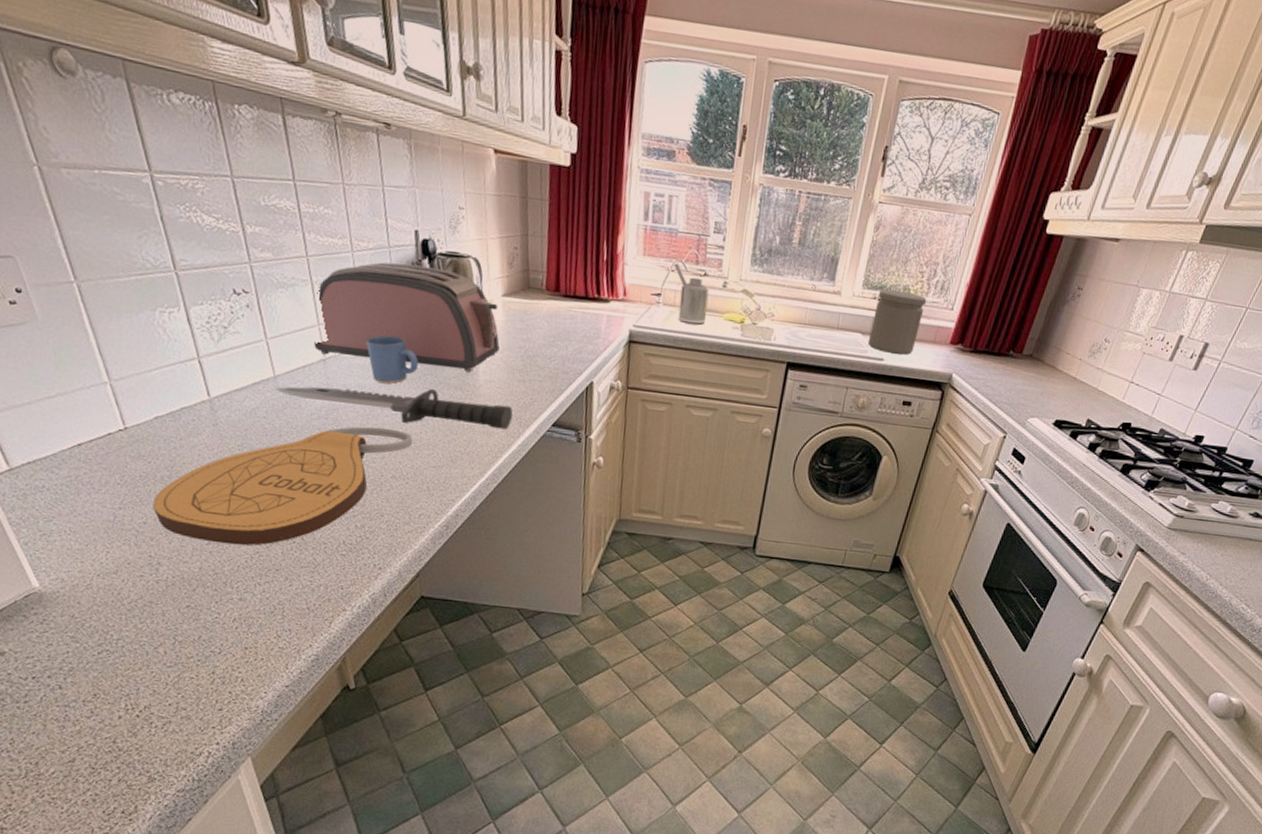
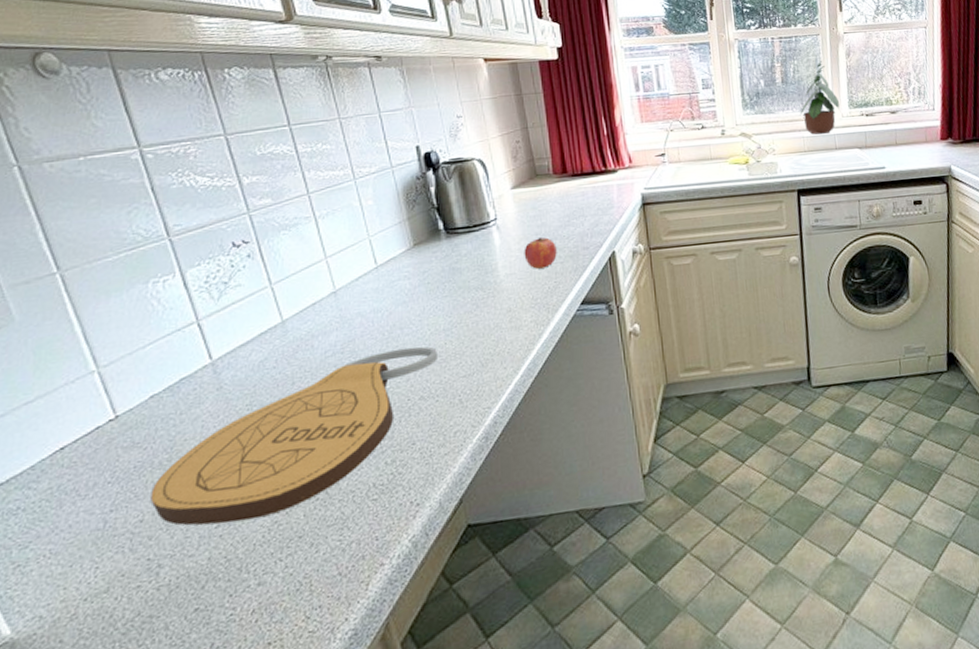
knife: present [275,386,513,430] -> none [284,294,539,339]
toaster: present [314,262,500,372] -> none [321,176,516,287]
mug: present [366,335,419,384] -> none [378,251,435,302]
fruit: none [505,350,538,383] -> present [524,236,557,269]
soap dispenser: present [674,263,709,325] -> none [671,123,712,175]
potted plant: none [809,229,855,311] -> present [800,61,840,135]
jar: present [867,289,927,355] -> none [865,103,910,161]

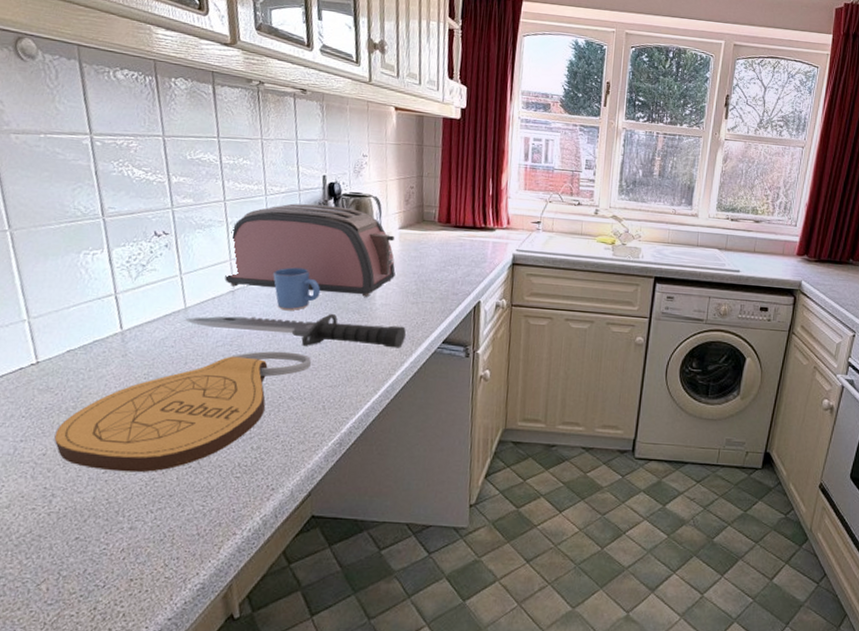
knife: none [284,294,539,339] -> present [185,314,406,348]
toaster: none [321,176,516,287] -> present [224,203,396,297]
mug: none [378,251,435,302] -> present [273,267,321,310]
fruit: present [524,236,557,269] -> none [400,276,430,305]
potted plant: present [800,61,840,135] -> none [670,162,709,231]

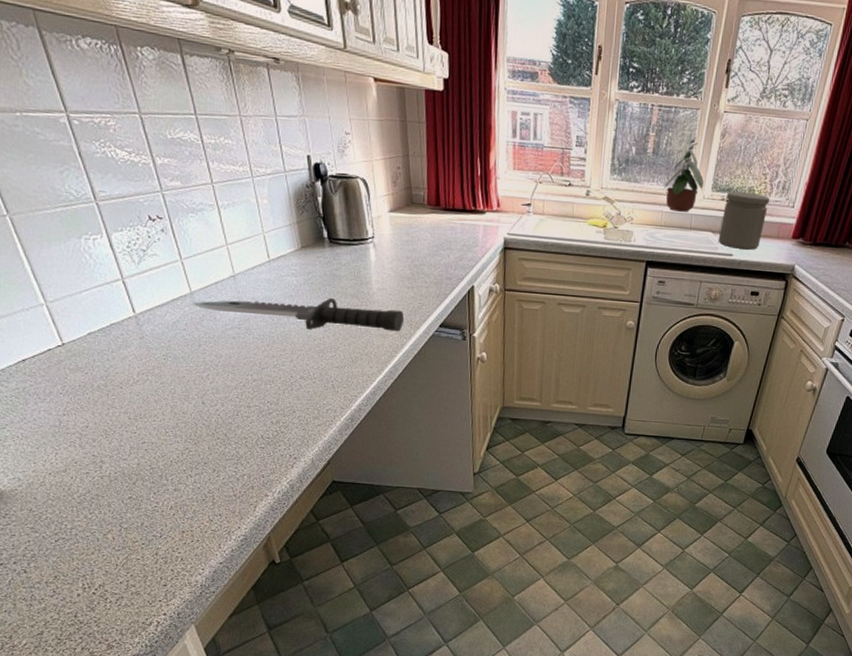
cutting board: present [54,351,311,473] -> none [93,334,316,443]
toaster: present [224,203,396,297] -> none [223,185,389,282]
mug: present [273,267,321,310] -> none [270,252,318,295]
potted plant: none [670,162,709,231] -> present [663,138,705,213]
jar: none [725,211,773,266] -> present [718,191,770,250]

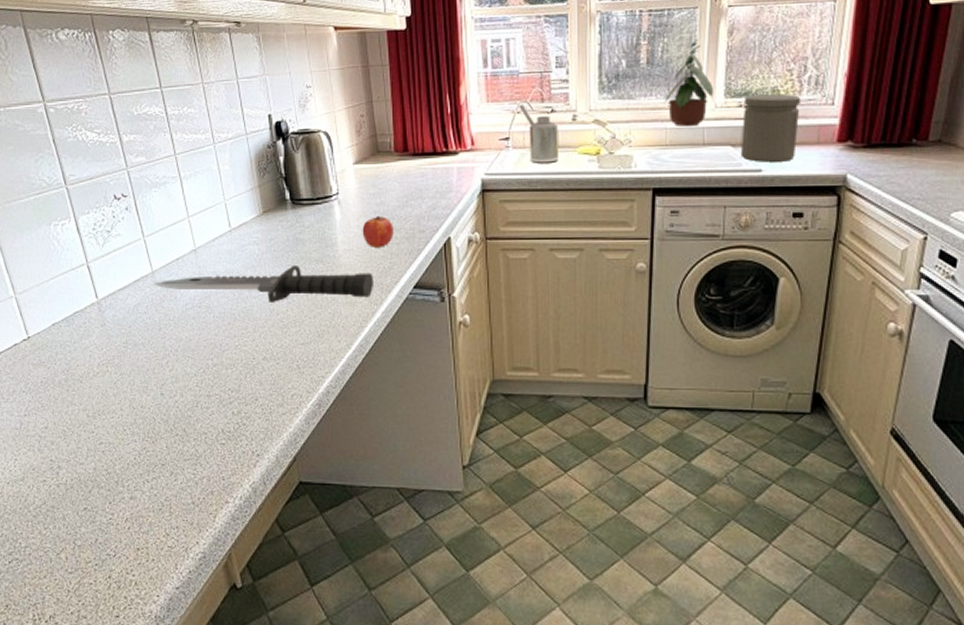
fruit: none [395,260,424,289] -> present [362,215,394,247]
soap dispenser: none [541,175,573,231] -> present [519,104,558,163]

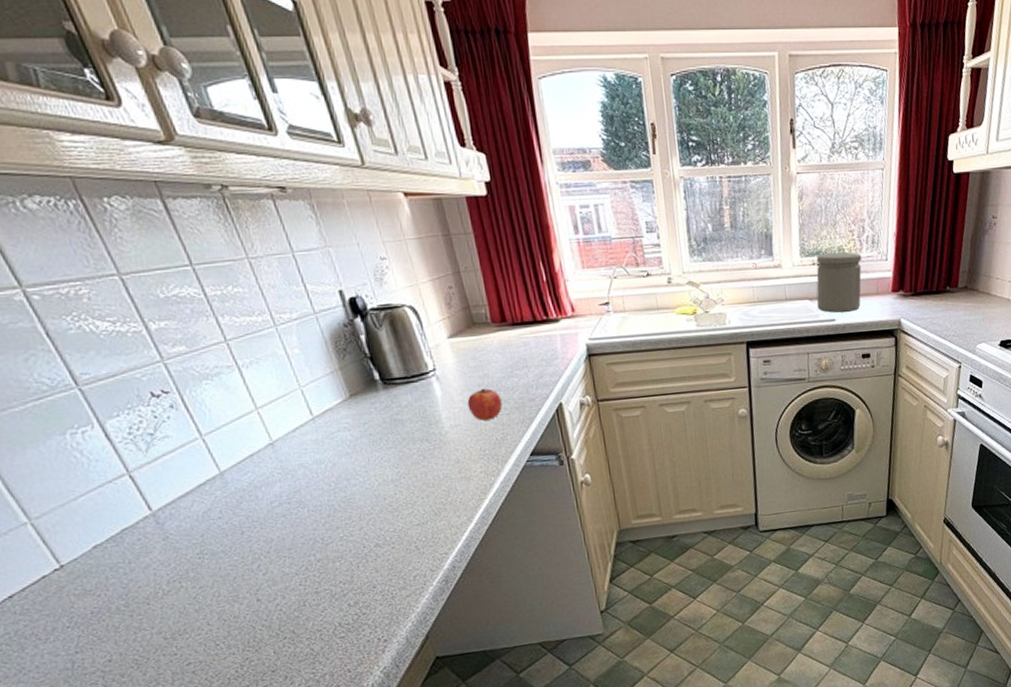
knife: present [154,266,373,302] -> none [225,445,488,490]
soap dispenser: present [519,104,558,163] -> none [615,269,659,326]
potted plant: present [664,40,714,128] -> none [749,204,791,285]

